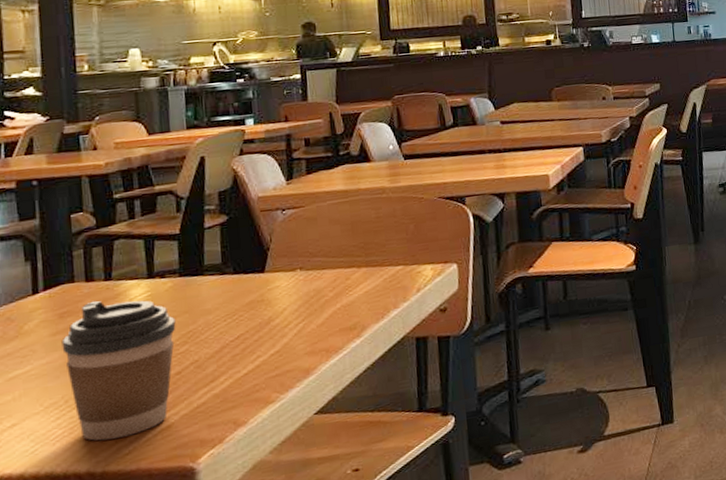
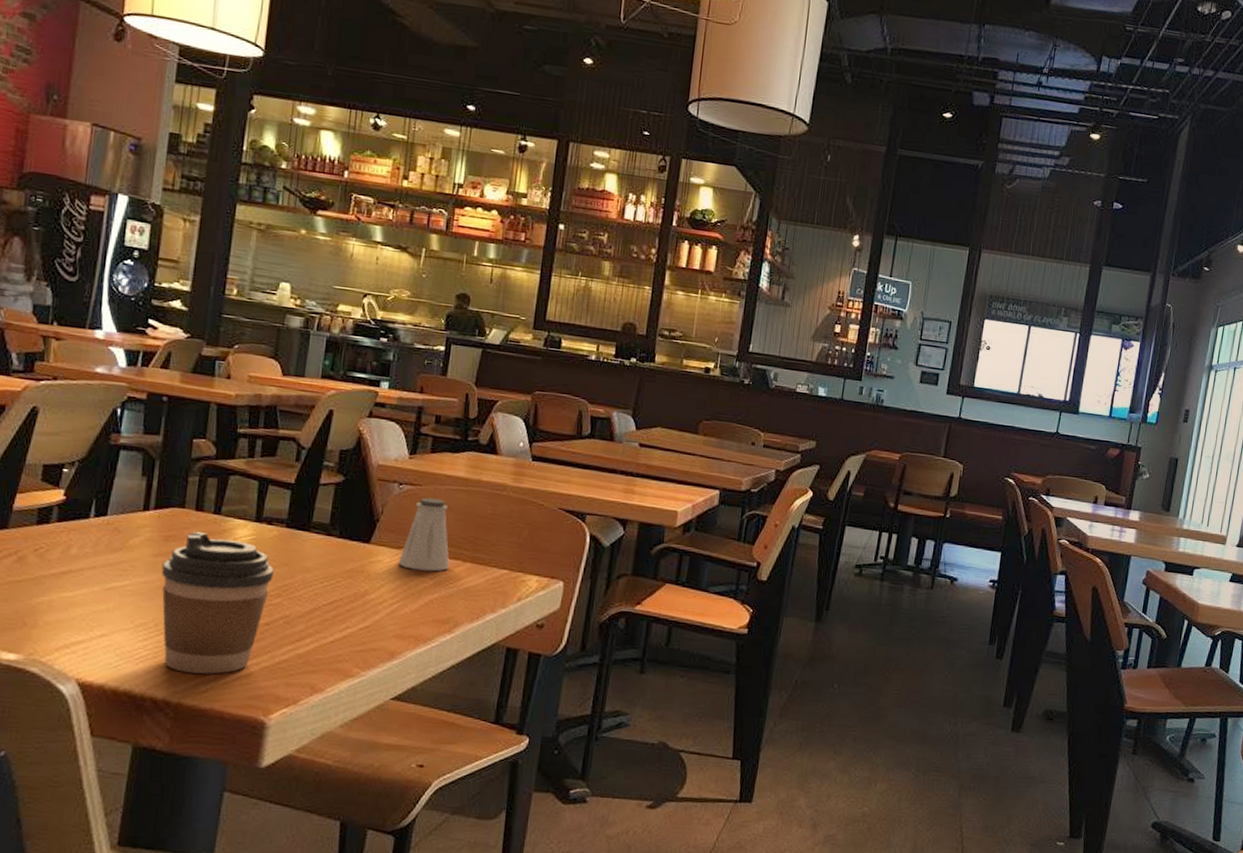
saltshaker: none [295,215,346,287] -> present [398,497,450,572]

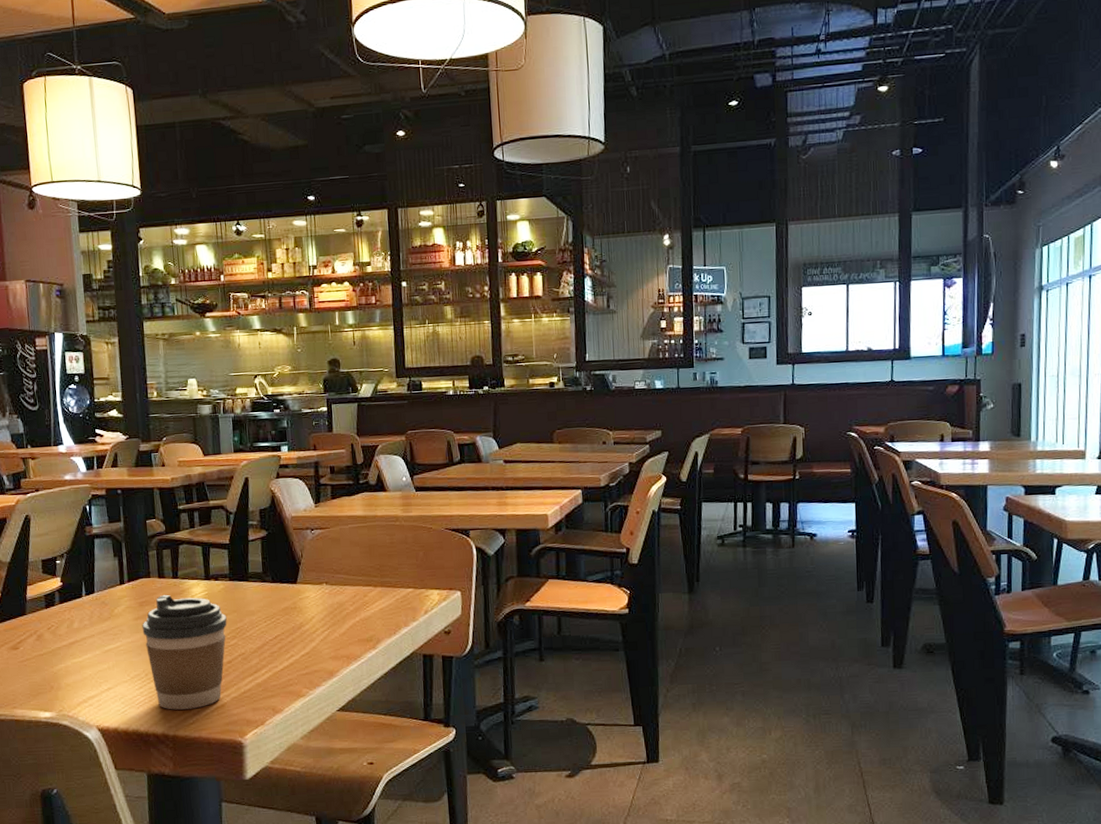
saltshaker: present [398,497,450,572] -> none [322,537,364,600]

